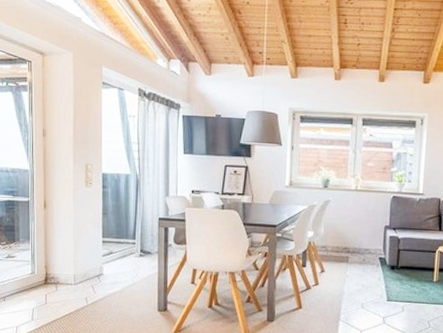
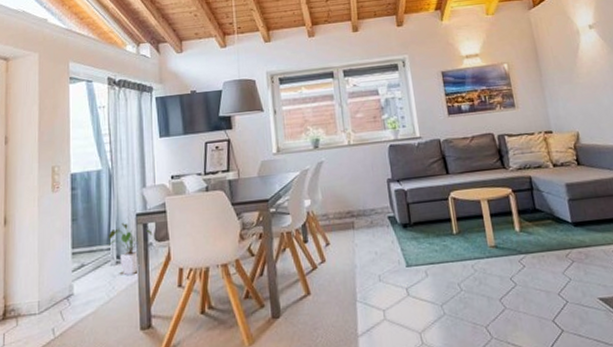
house plant: none [133,224,172,267] -> present [108,223,153,275]

